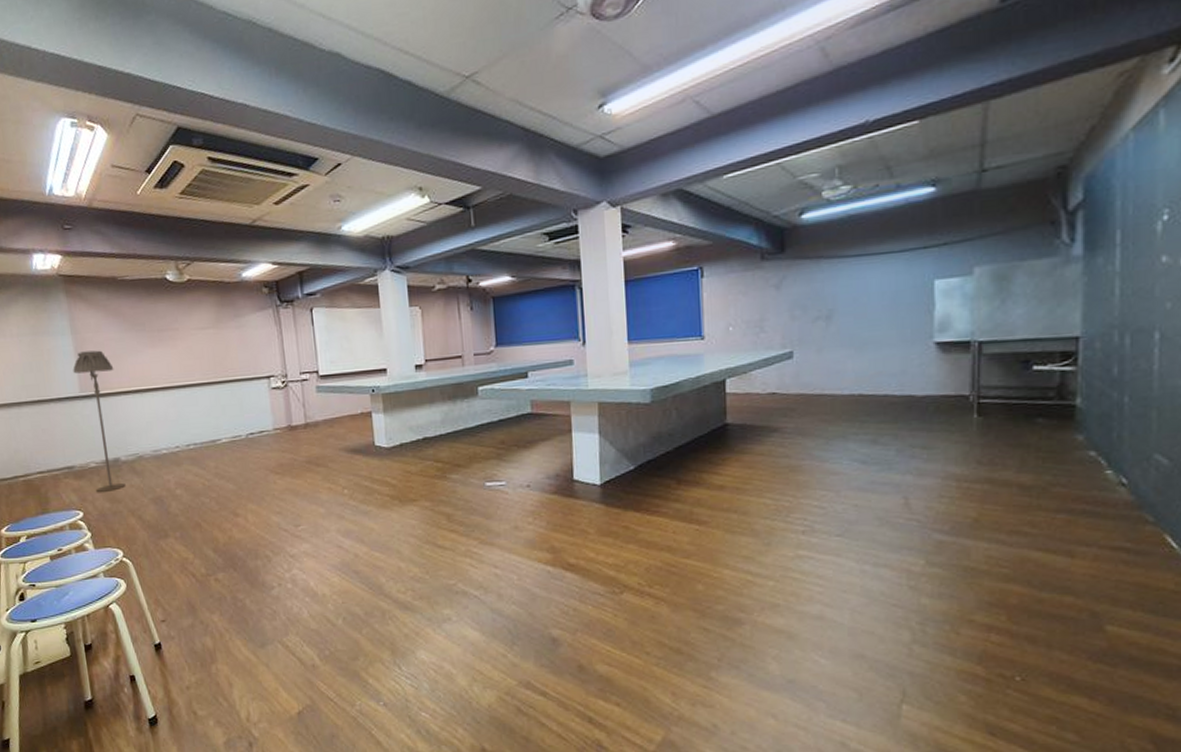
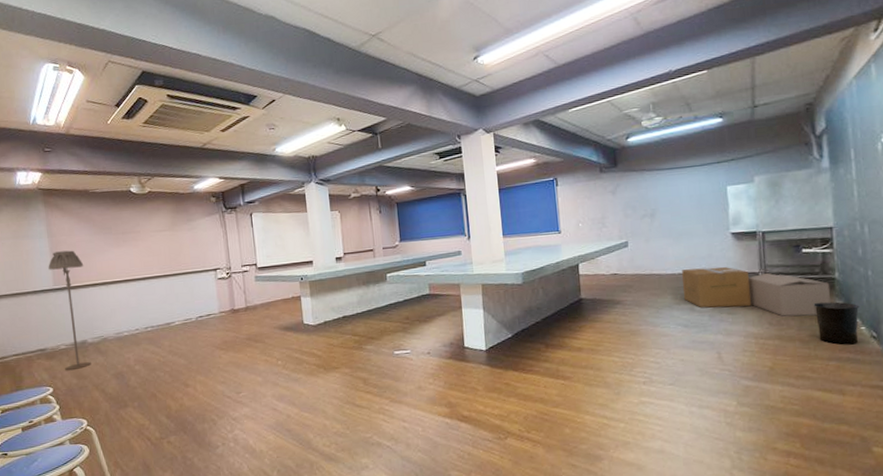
box: none [863,386,955,441] -> present [682,266,751,308]
cardboard box: none [953,395,1068,455] -> present [747,272,832,317]
waste bin: none [1042,436,1107,494] -> present [813,301,860,345]

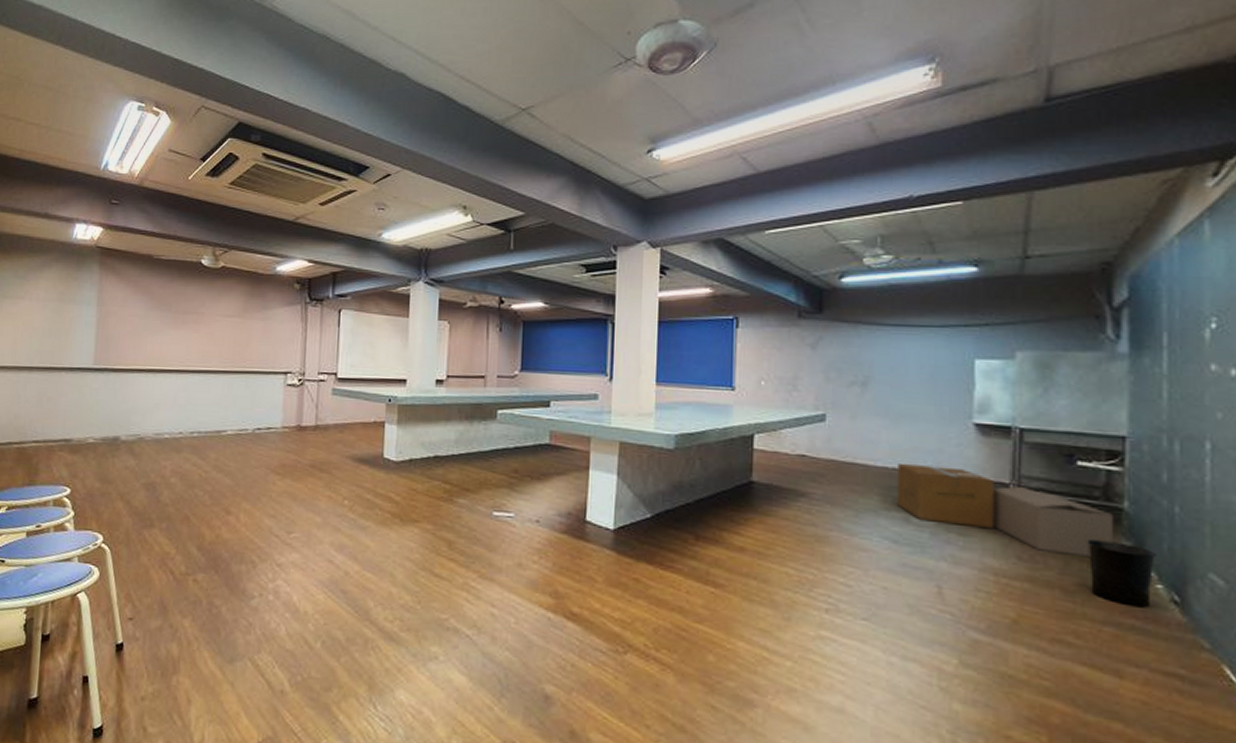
floor lamp: present [48,250,91,371] -> none [87,324,133,472]

